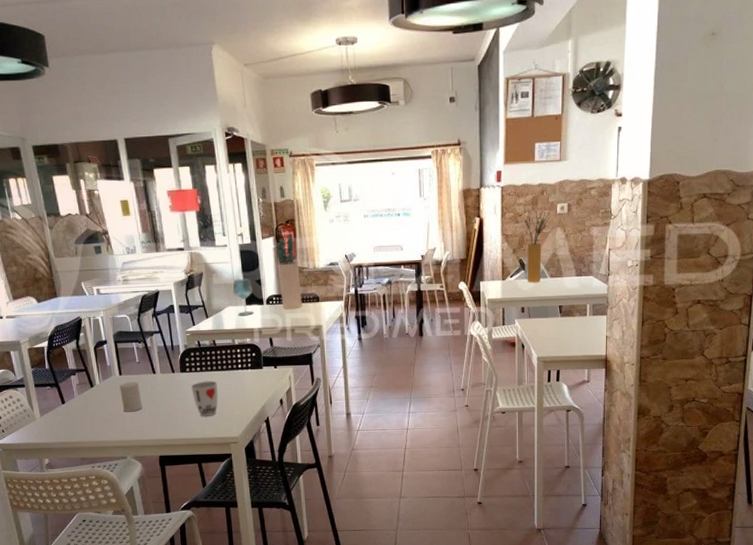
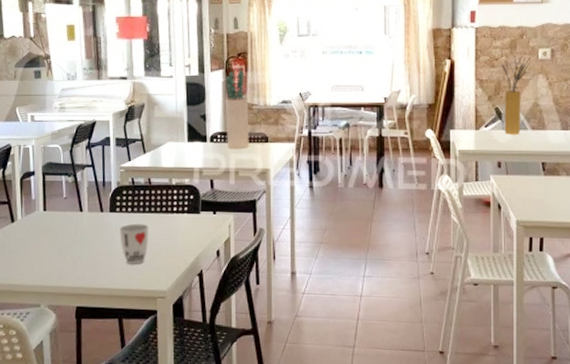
cup: present [119,382,143,412] -> none [42,219,65,254]
wine glass: present [232,278,253,316] -> none [174,112,197,154]

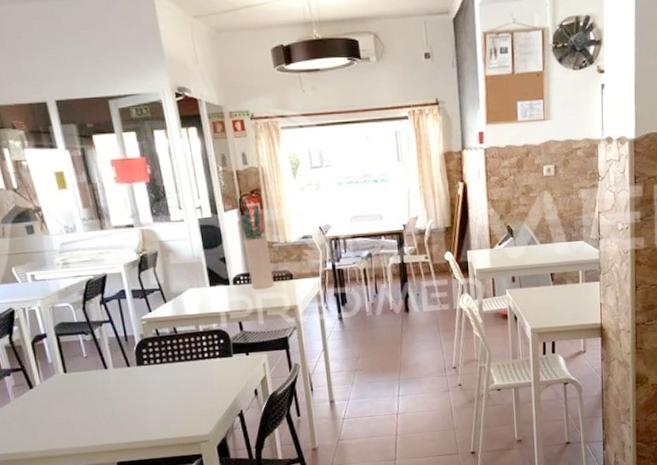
cup: present [120,223,148,264] -> none [151,373,184,414]
vase: present [501,55,532,135] -> none [510,172,538,251]

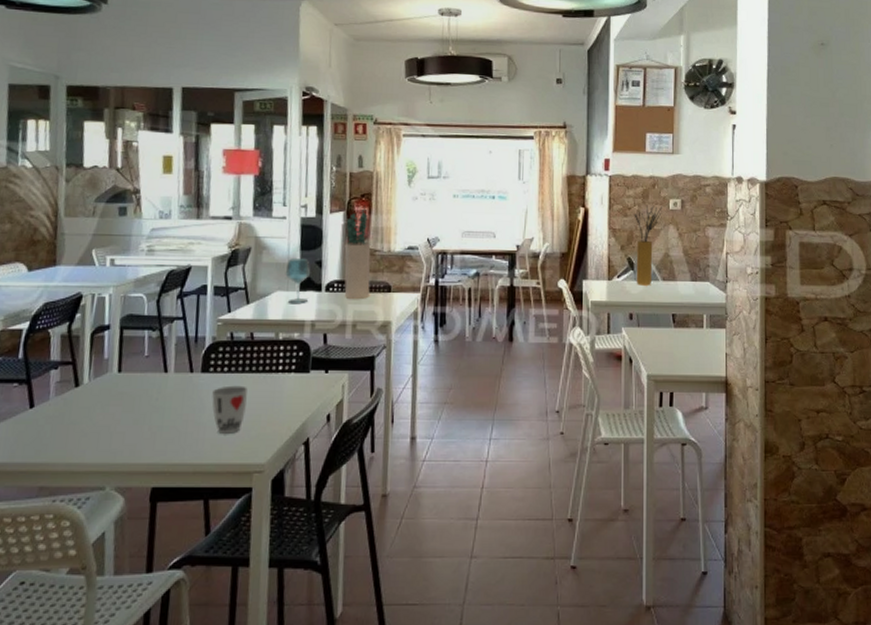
cup: none [151,373,184,414] -> present [212,385,248,434]
wine glass: none [193,256,219,299] -> present [285,257,311,304]
vase: none [510,172,538,251] -> present [634,205,663,286]

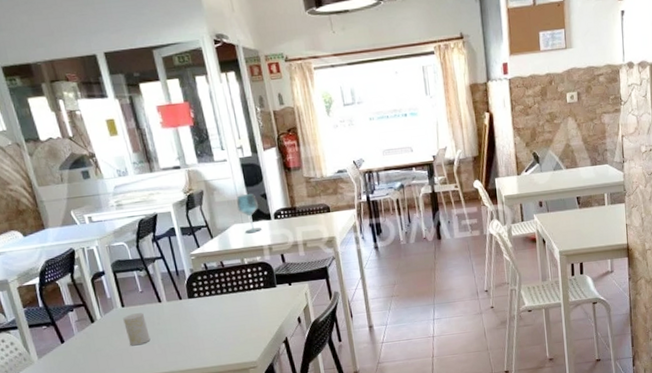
cup: none [113,382,143,424] -> present [123,313,151,346]
cup: present [212,385,248,434] -> none [201,304,232,343]
vase: present [344,204,371,300] -> none [279,138,313,224]
vase: present [634,205,663,286] -> none [535,100,561,176]

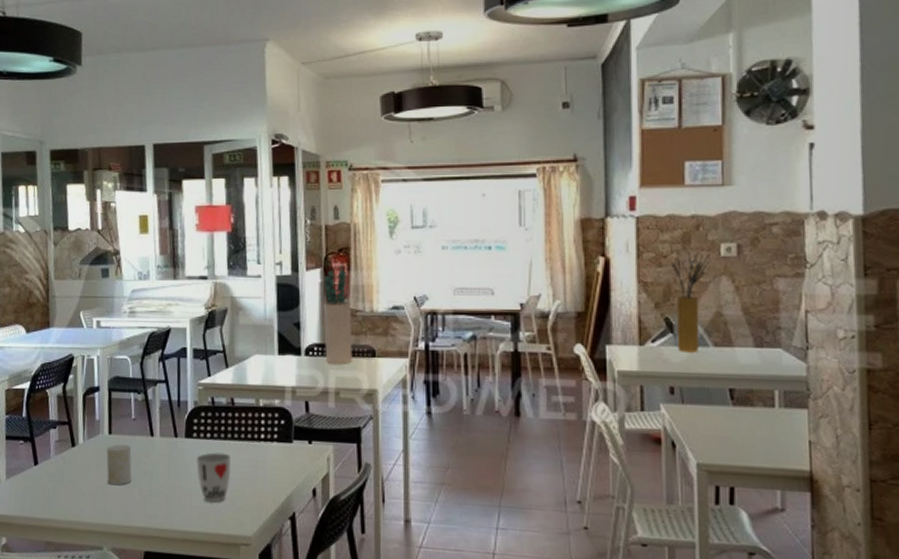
cup: none [201,304,232,343] -> present [196,452,231,503]
wine glass: present [236,193,261,234] -> none [263,319,289,369]
vase: none [279,138,313,224] -> present [323,260,353,366]
vase: none [535,100,561,176] -> present [671,251,712,353]

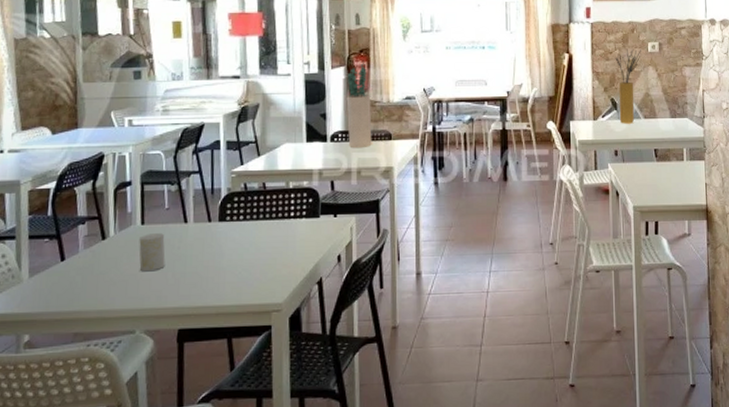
cup: present [196,452,231,503] -> none [230,232,262,277]

